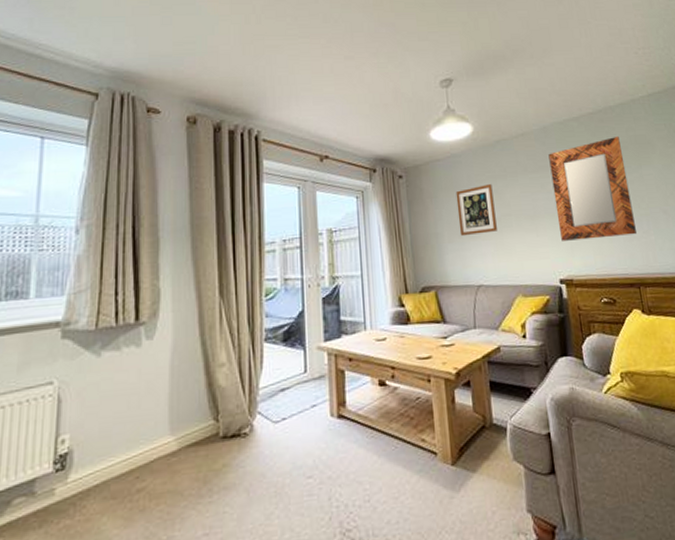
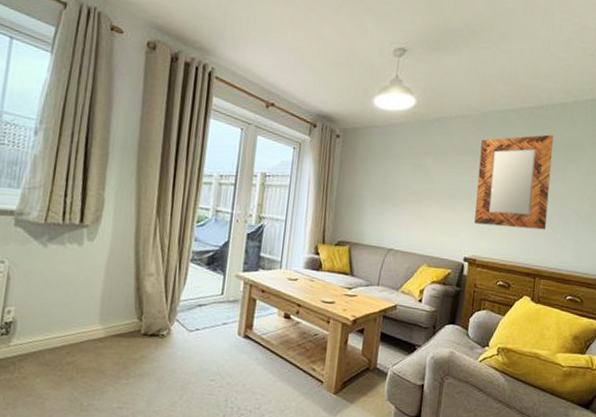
wall art: present [455,184,497,237] -> none [382,158,422,204]

